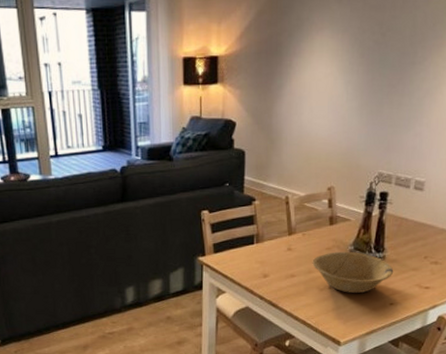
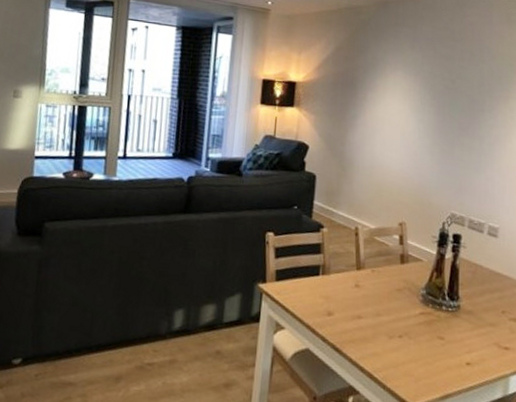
bowl: present [312,251,394,293] -> none [381,294,470,347]

